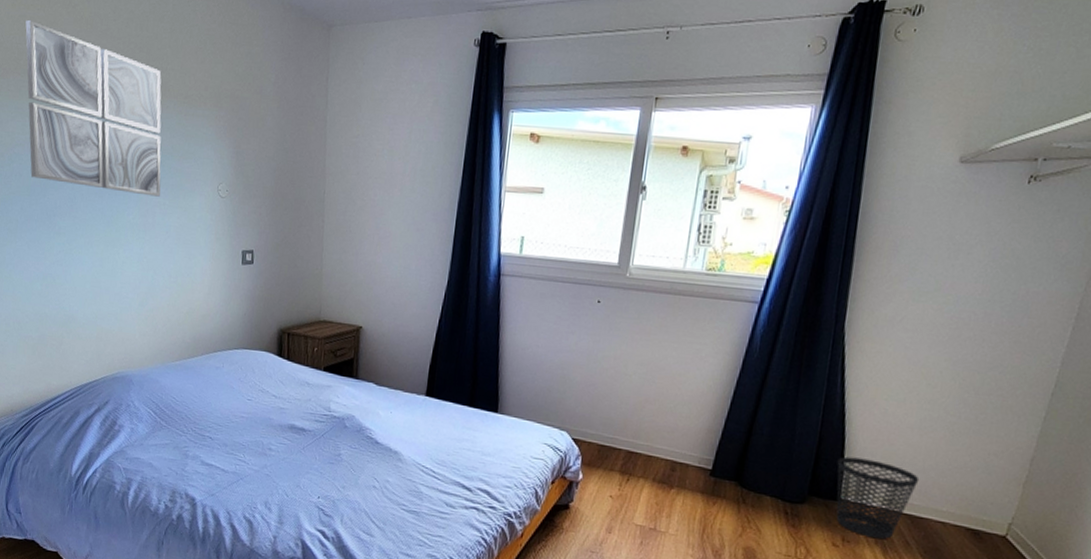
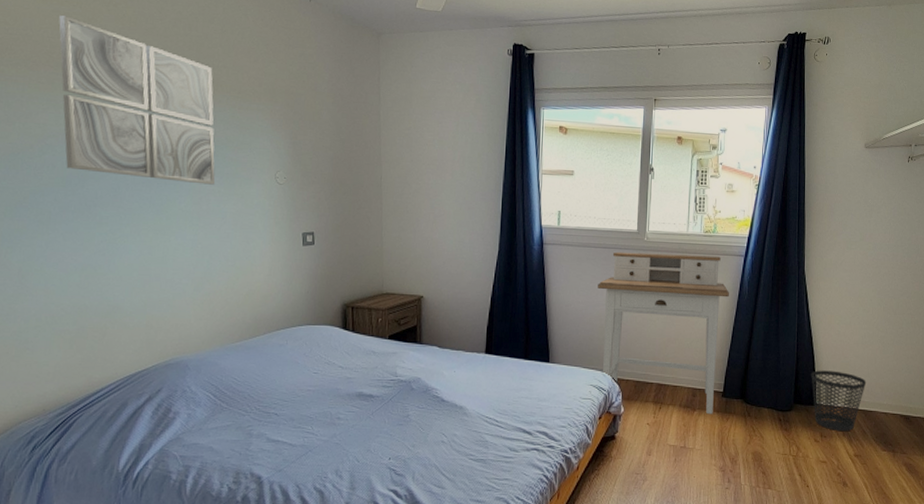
desk: none [561,288,733,495] -> present [598,251,729,415]

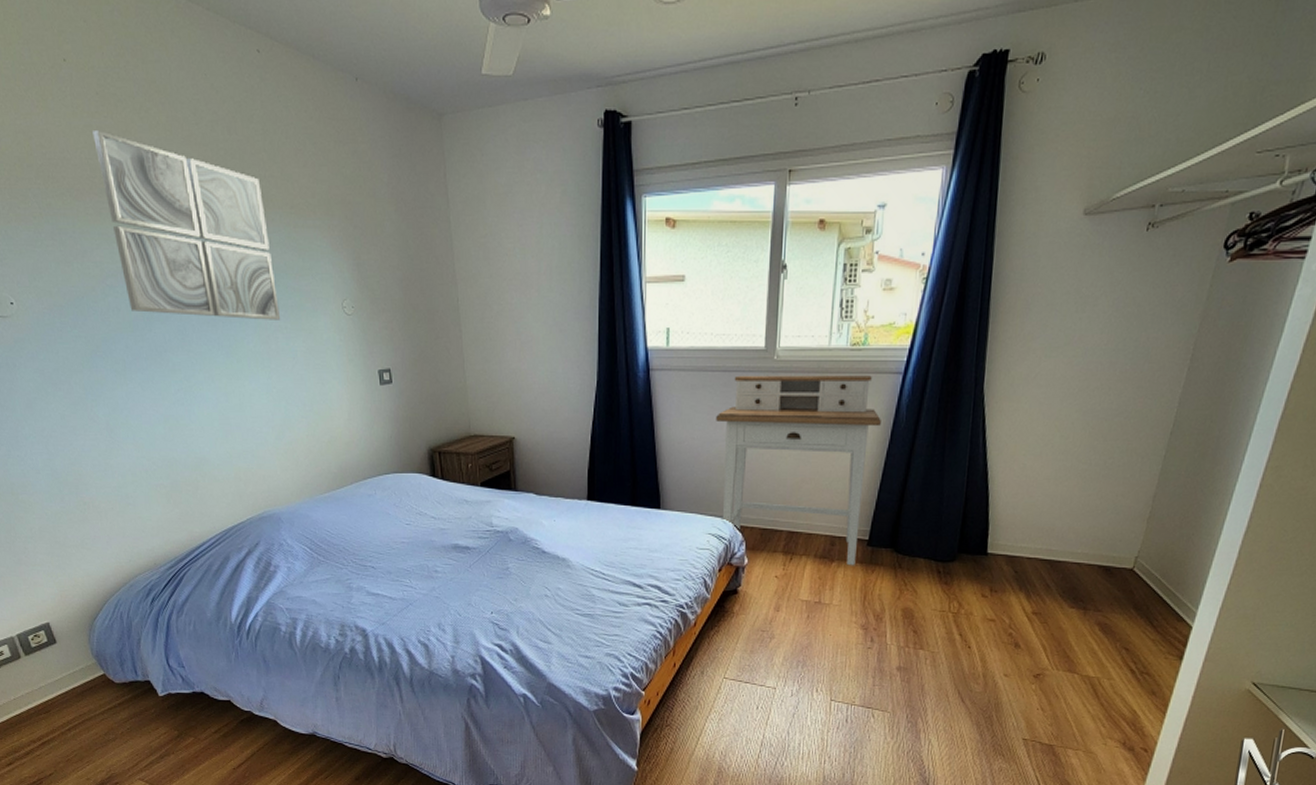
wastebasket: present [811,370,867,431] -> none [982,513,1057,584]

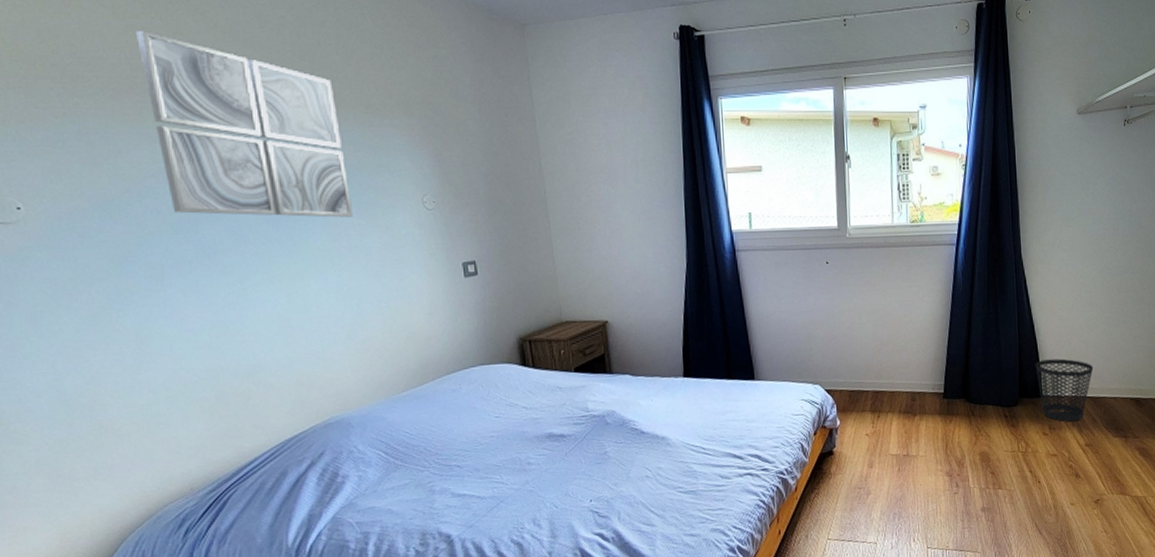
desk: present [716,375,881,566] -> none [800,247,943,418]
wastebasket: none [982,513,1057,584] -> present [1035,358,1094,421]

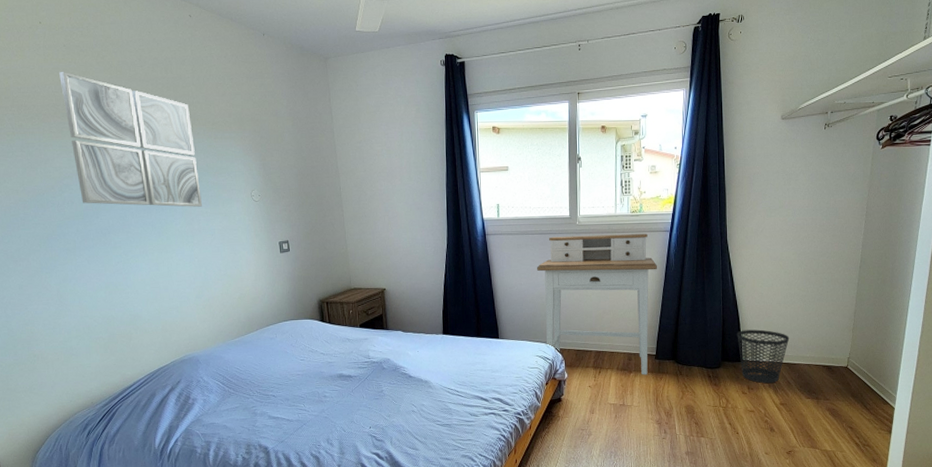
desk: none [800,247,943,418] -> present [537,233,657,375]

